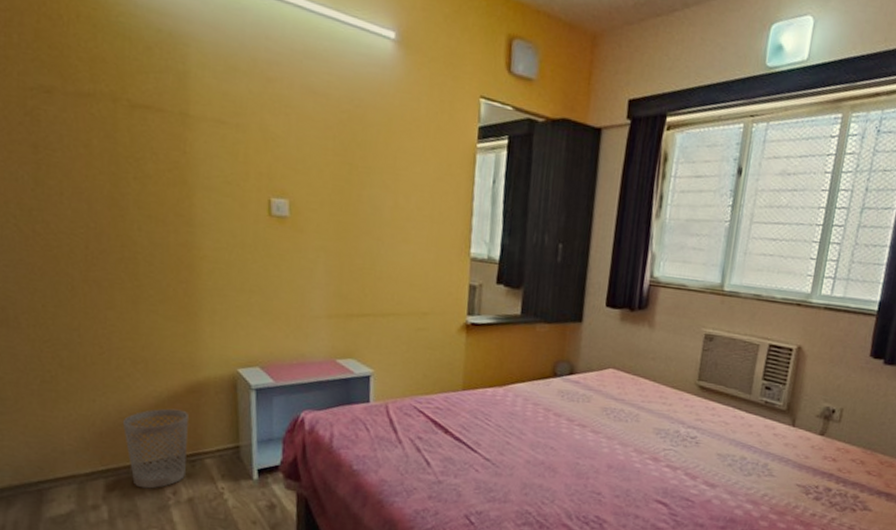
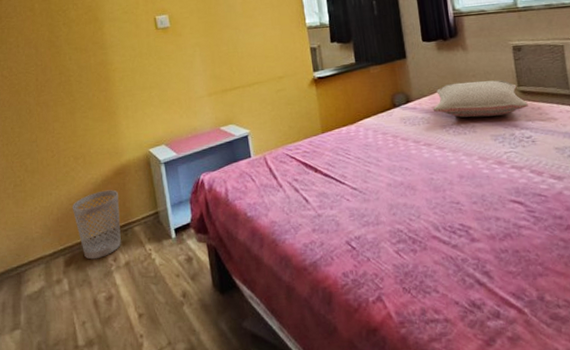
pillow: none [597,361,703,409] -> present [432,79,528,118]

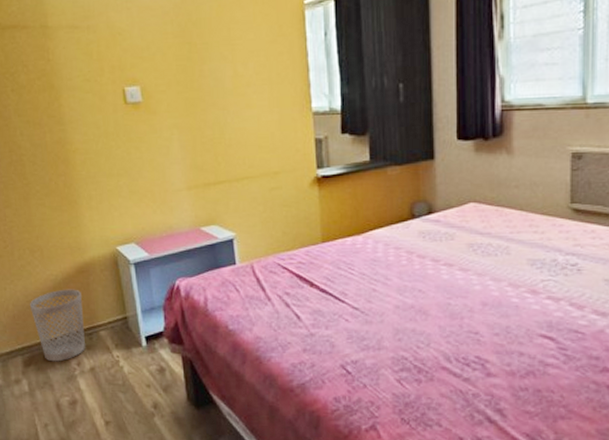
pillow: present [432,79,528,118] -> none [460,193,579,237]

